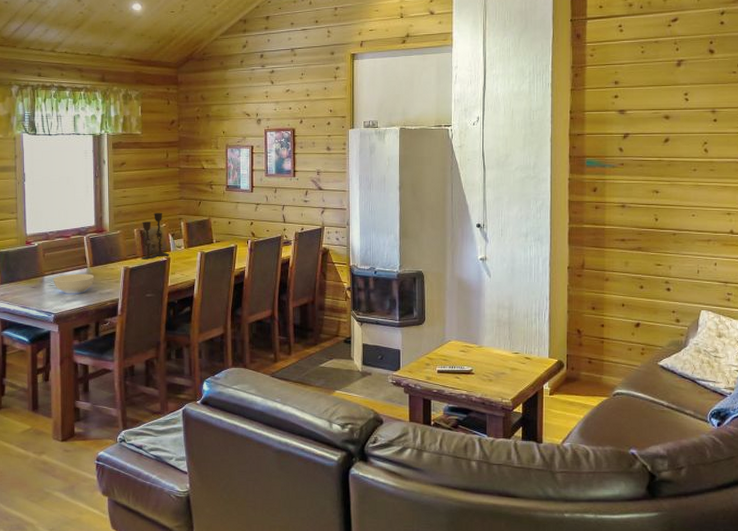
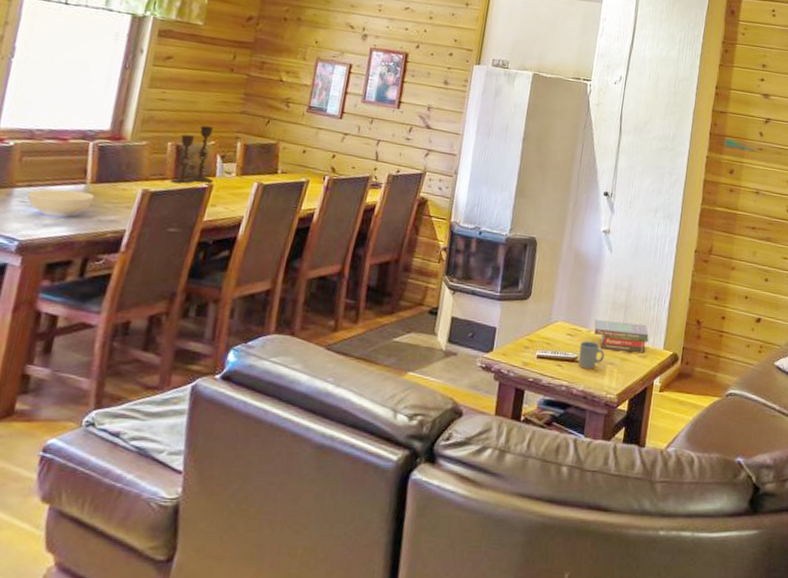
mug: none [473,355,496,379] -> present [578,341,605,369]
books: none [482,337,534,363] -> present [593,320,649,354]

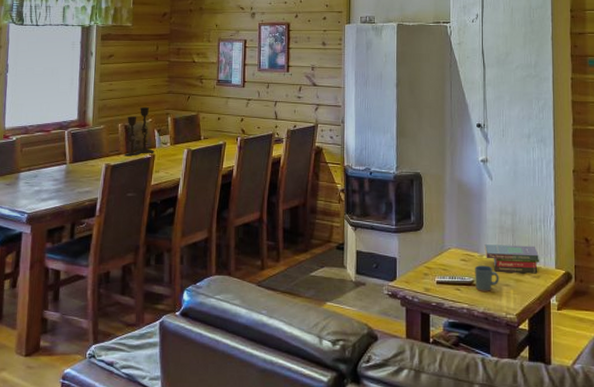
bowl: present [27,189,95,217] -> none [29,170,74,192]

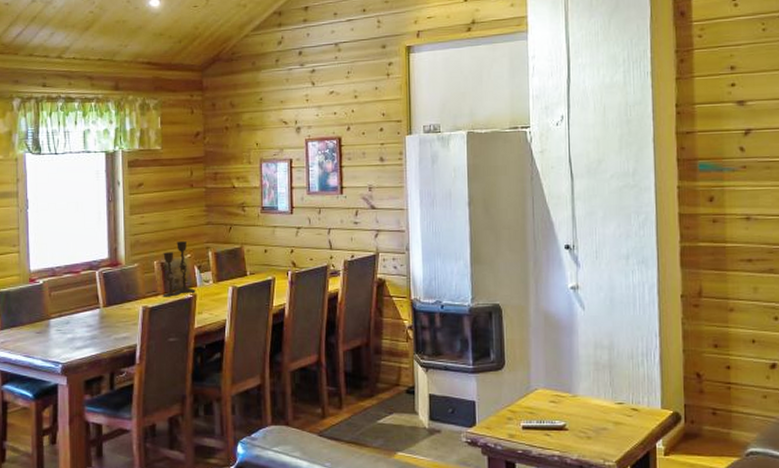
mug: present [475,265,499,291] -> none [566,407,595,436]
books: present [484,244,539,274] -> none [577,383,642,415]

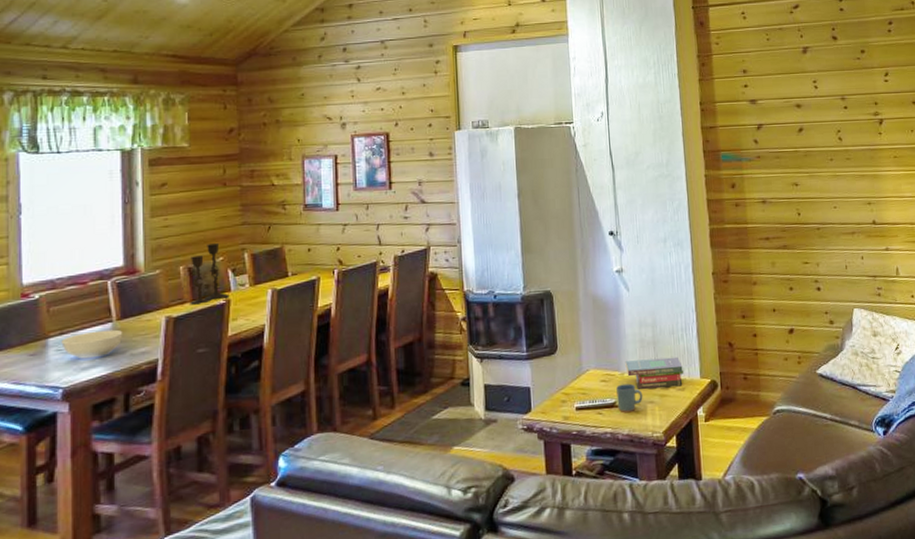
bowl: none [60,315,109,340] -> present [61,329,123,360]
mug: none [566,407,595,436] -> present [616,383,643,412]
books: none [577,383,642,415] -> present [625,356,683,389]

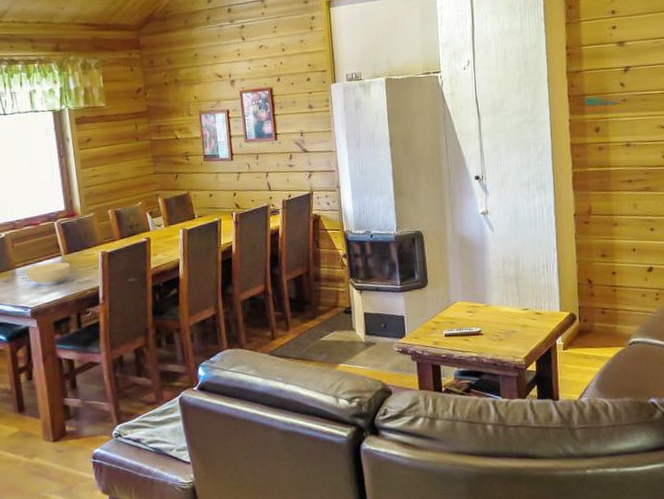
candlestick: present [190,243,230,305] -> none [116,190,150,242]
mug: present [616,383,643,412] -> none [481,314,506,340]
books: present [625,356,683,389] -> none [489,291,544,320]

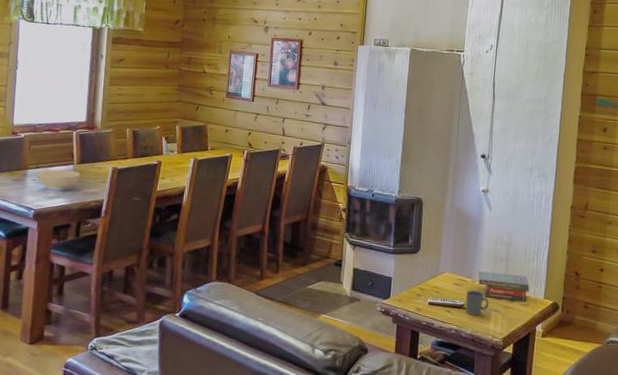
mug: none [481,314,506,340] -> present [465,290,489,315]
books: none [489,291,544,320] -> present [477,271,530,302]

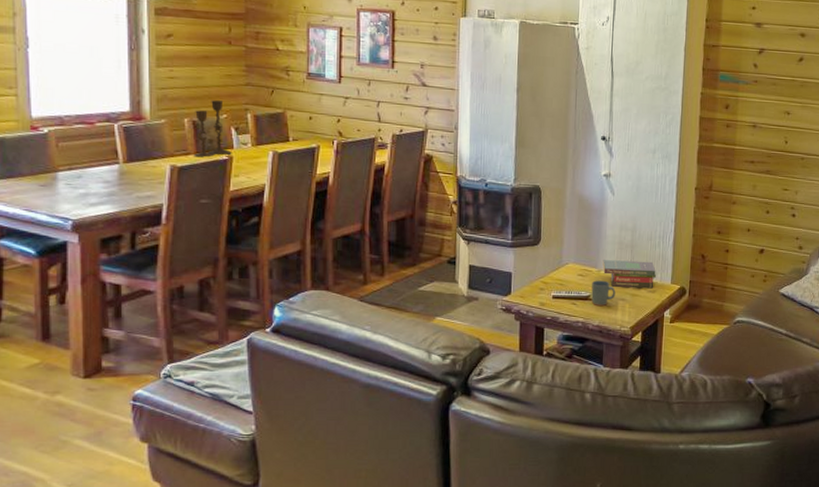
bowl: present [36,169,81,191] -> none [70,170,130,196]
candlestick: none [131,114,161,162] -> present [194,100,232,158]

